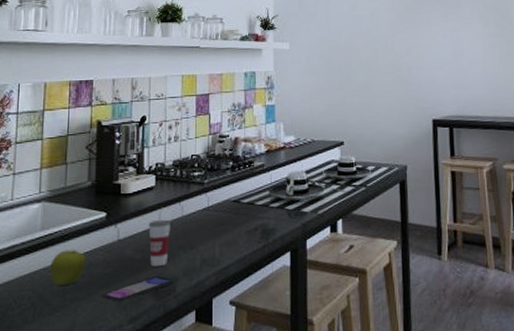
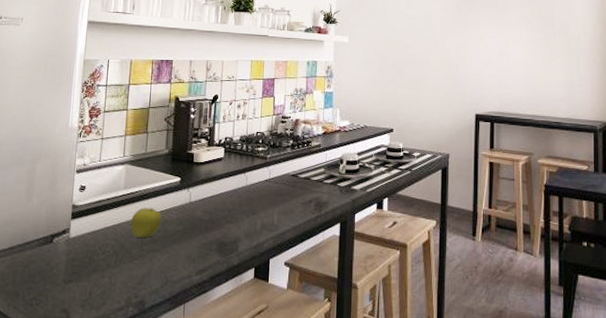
smartphone: present [101,275,174,302] -> none [173,235,237,255]
cup: present [148,207,170,267] -> none [216,176,236,228]

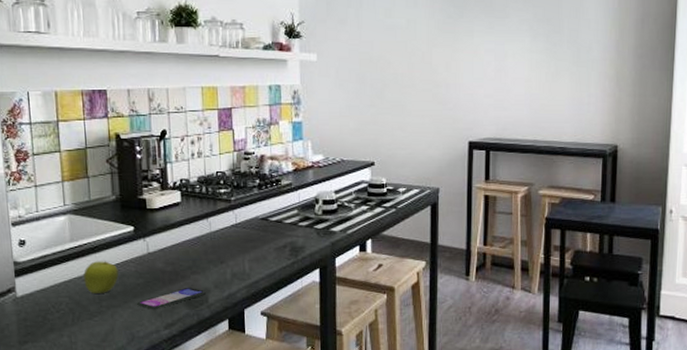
smartphone: none [173,235,237,255] -> present [136,287,206,310]

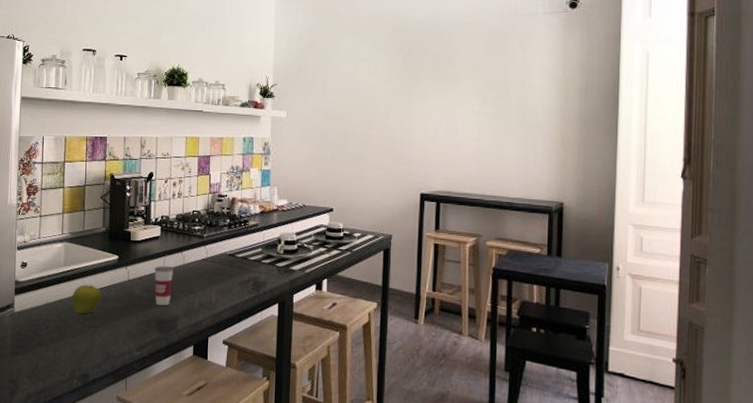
smartphone: present [136,287,206,310] -> none [114,313,175,332]
cup: none [177,223,199,279] -> present [154,255,173,306]

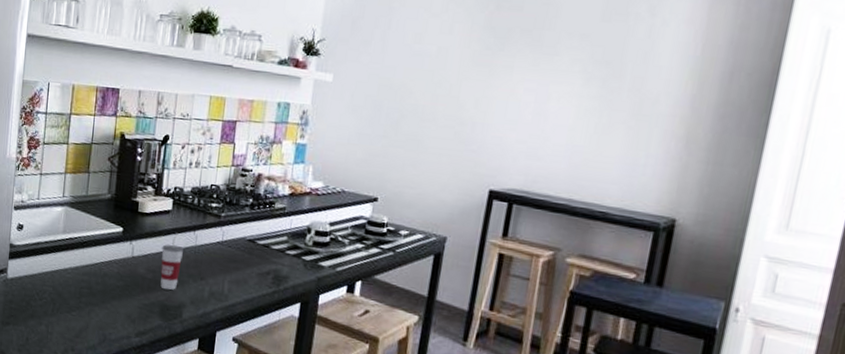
fruit: present [72,285,102,314] -> none [69,256,102,290]

